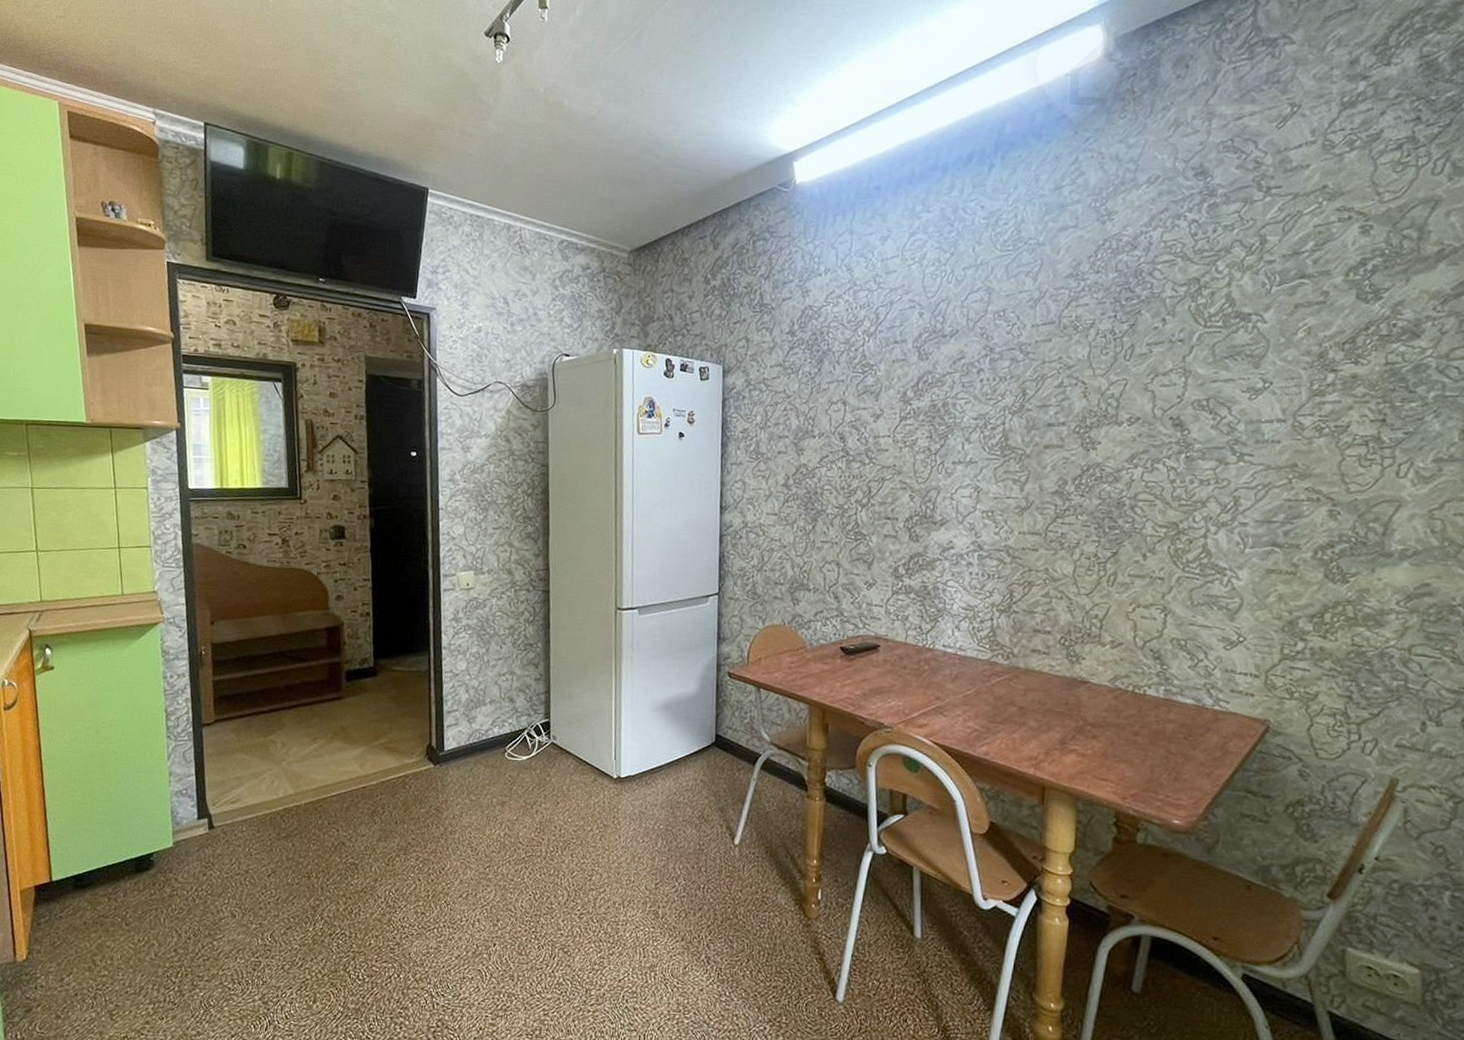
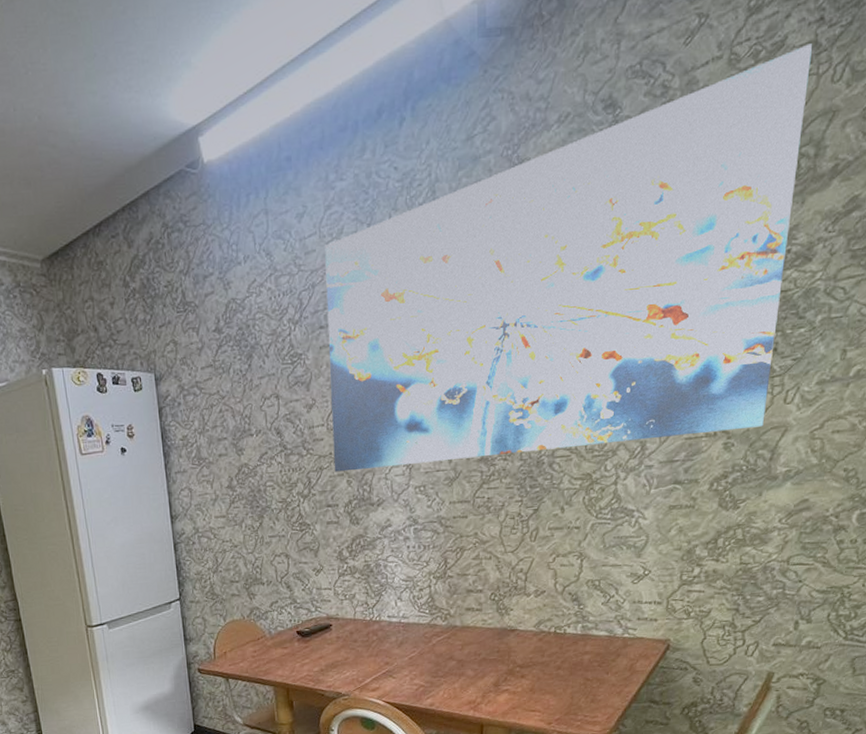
wall art: none [897,139,1409,498] -> present [325,43,812,472]

